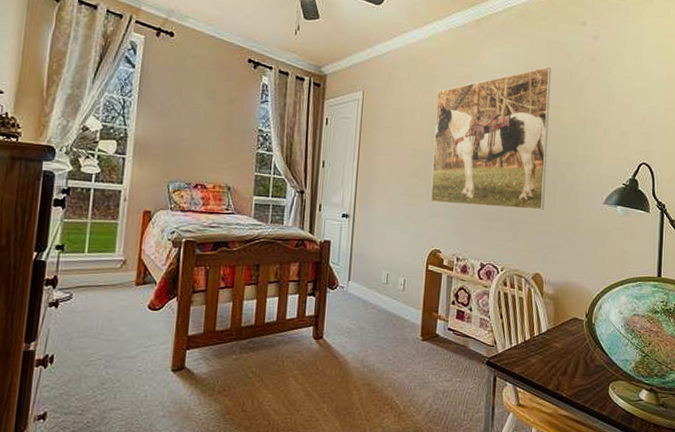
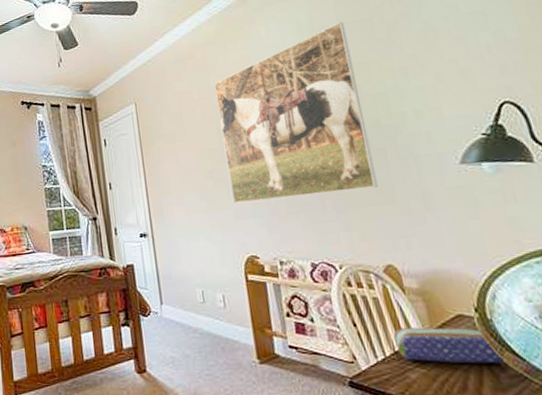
pencil case: none [526,323,595,357] -> present [393,327,505,364]

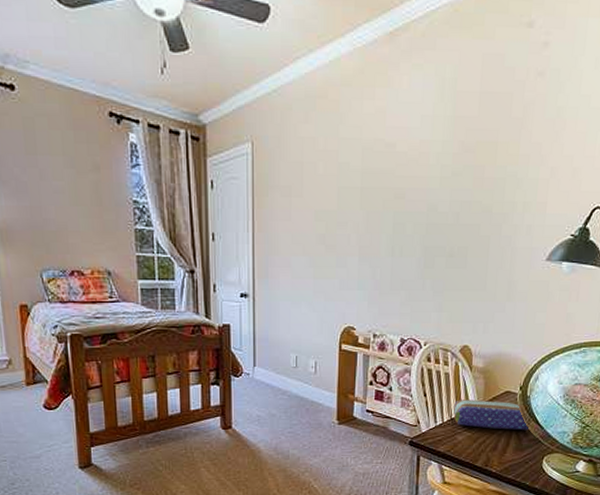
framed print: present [214,21,378,203] -> none [340,89,487,273]

